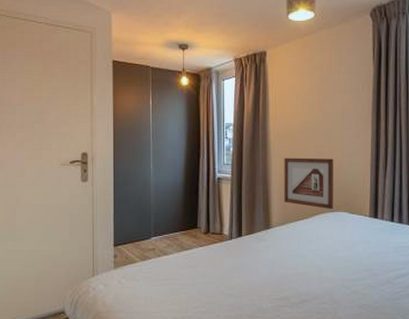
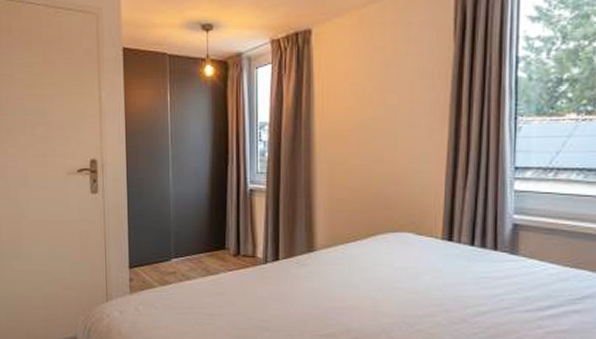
picture frame: present [284,157,334,210] -> none [332,164,396,230]

